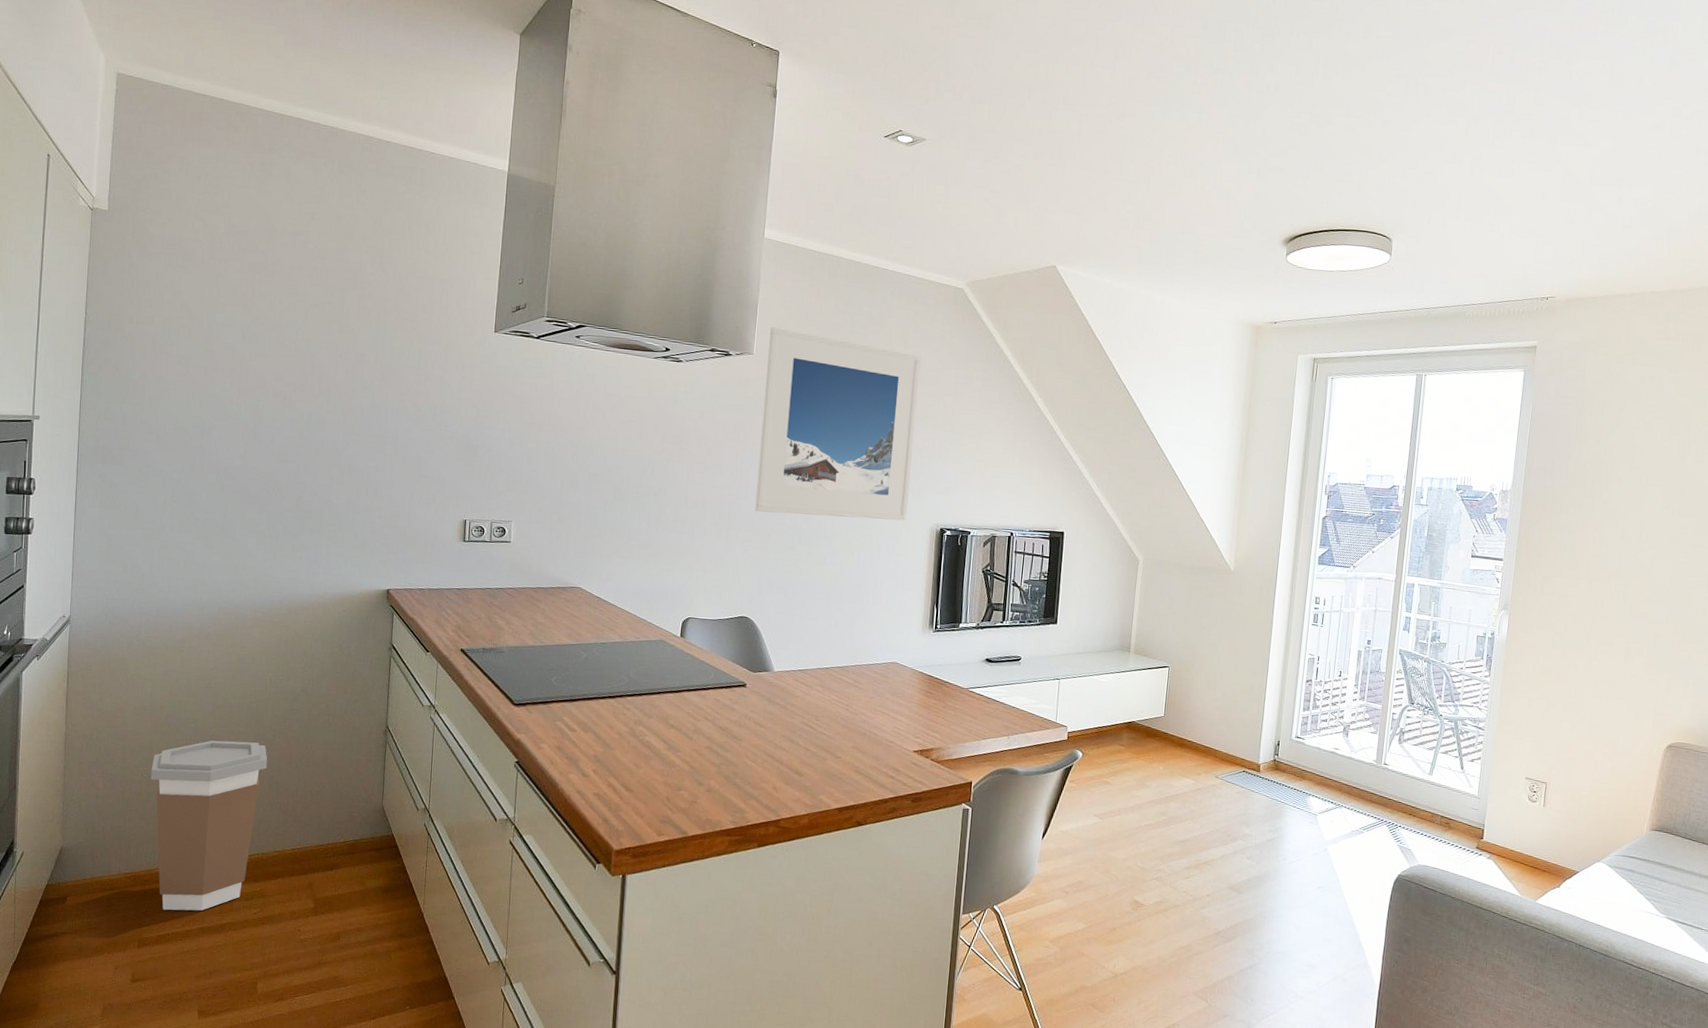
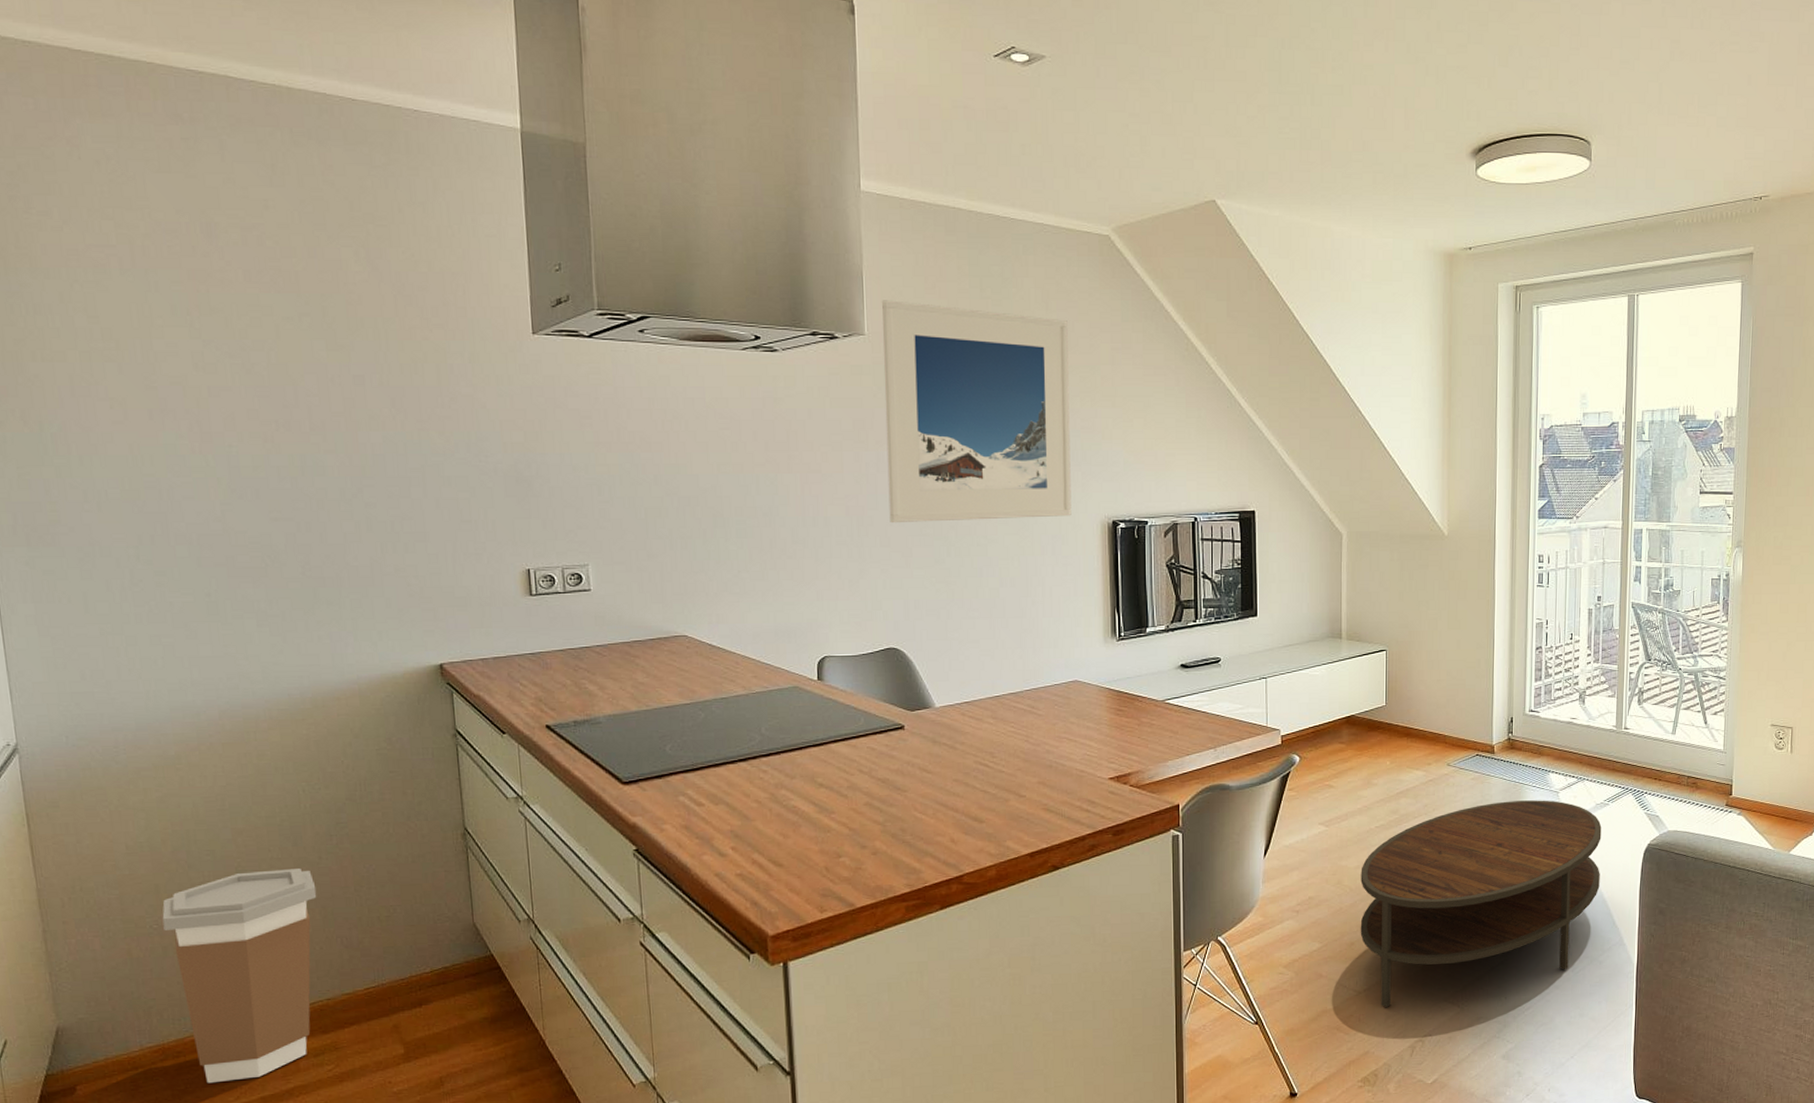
coffee table: none [1122,817,1355,992] -> present [1360,800,1602,1007]

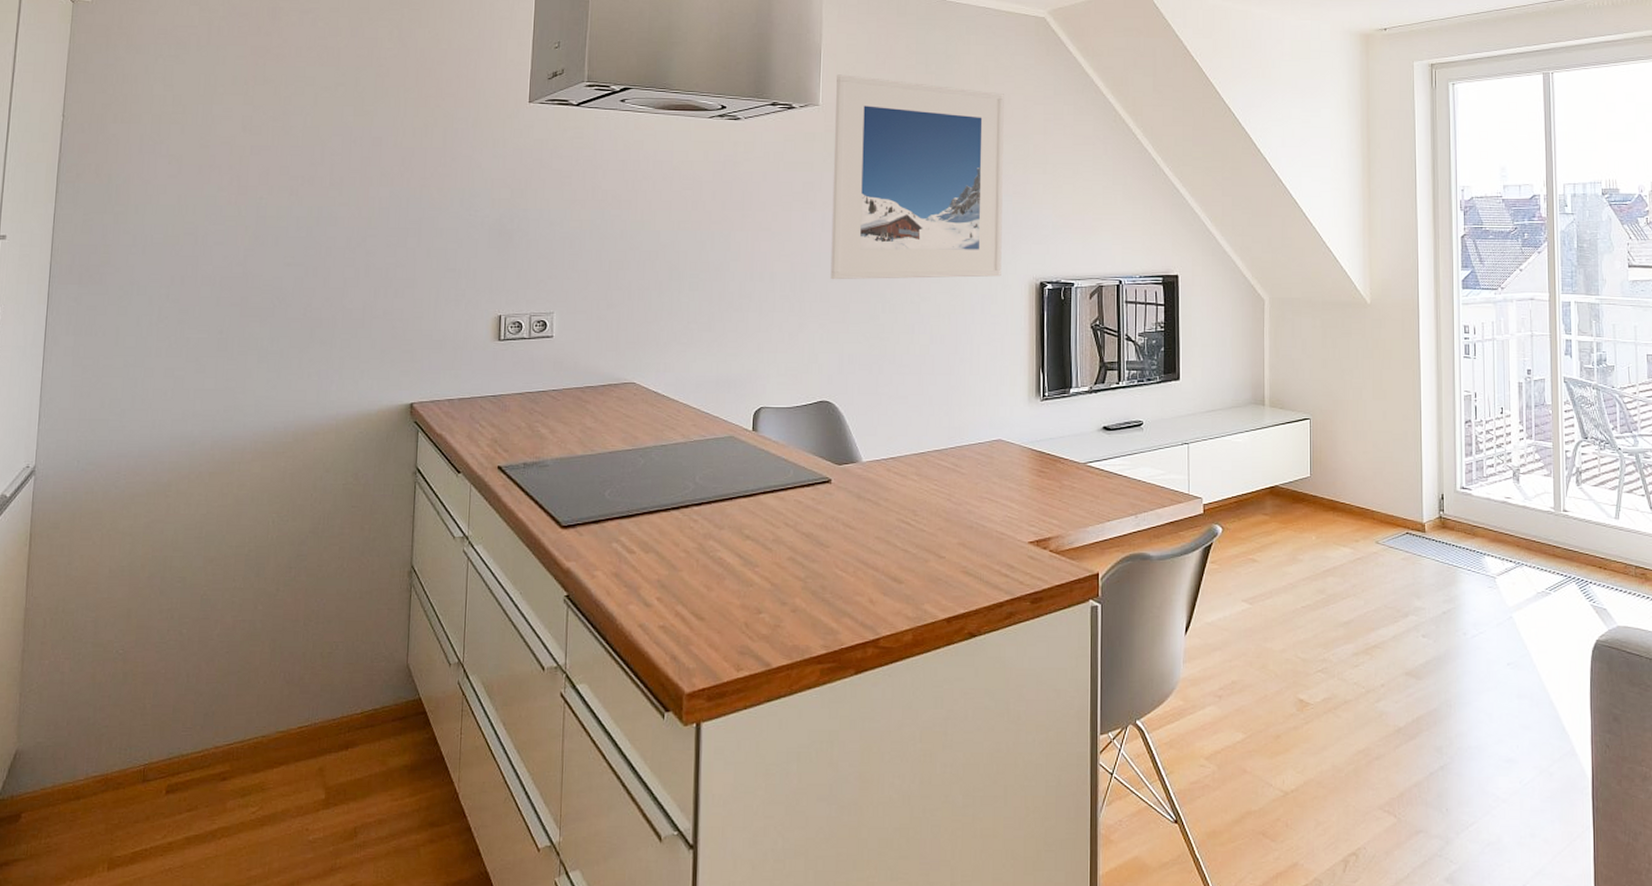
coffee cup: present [162,869,317,1084] -> none [128,599,270,819]
coffee table: present [1360,800,1602,1007] -> none [1286,585,1546,812]

